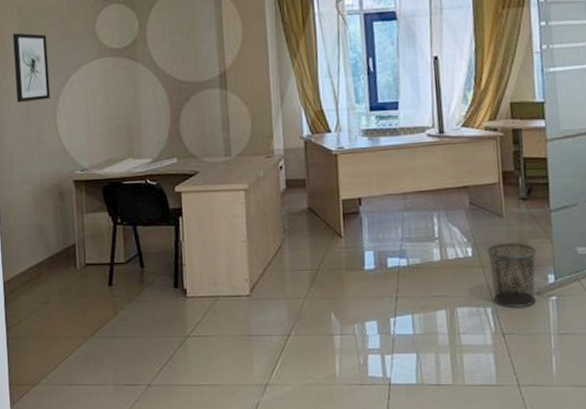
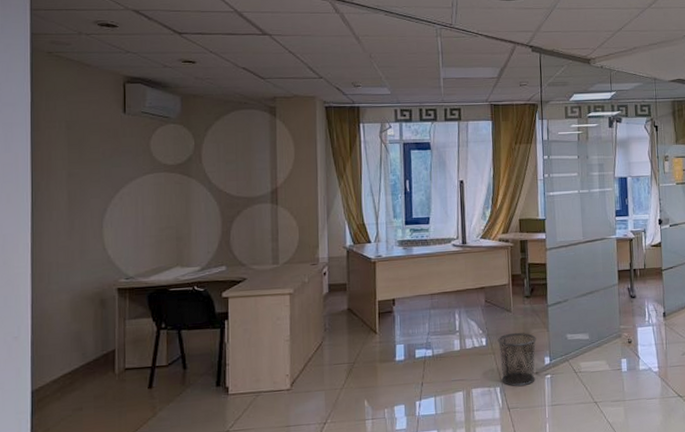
wall art: present [12,33,50,102] -> none [59,146,98,213]

